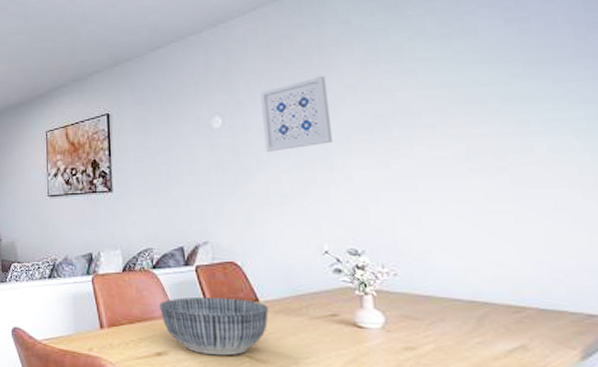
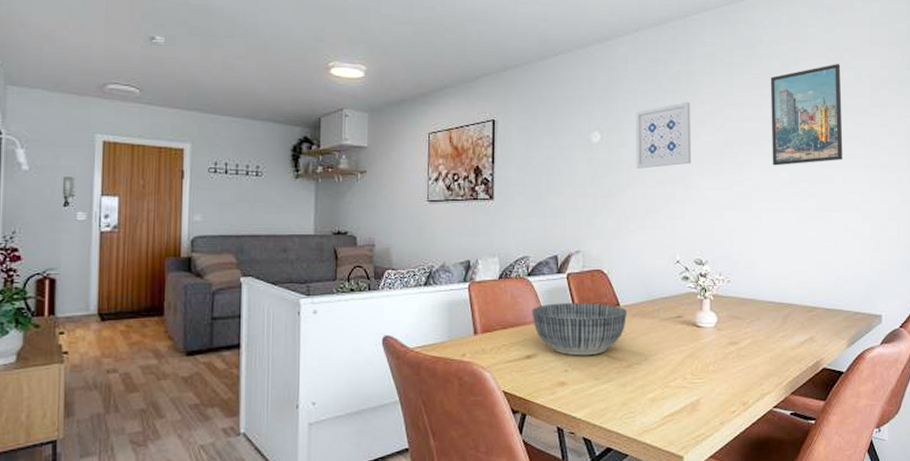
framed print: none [426,11,542,138] -> present [770,63,843,166]

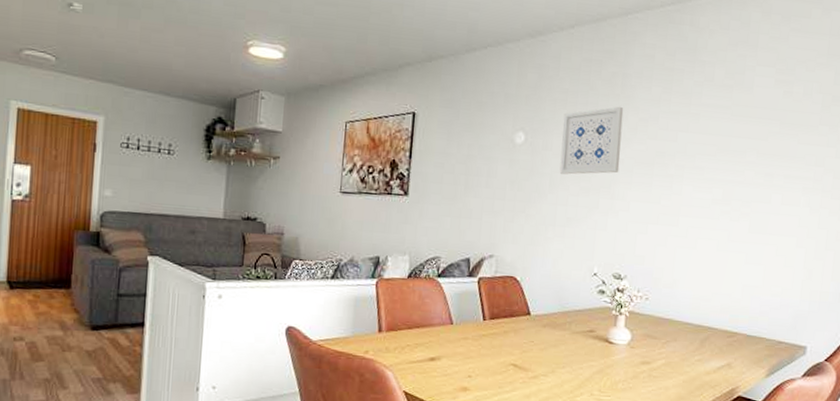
bowl: present [532,303,627,356] -> none [439,307,537,363]
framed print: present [770,63,843,166] -> none [705,75,791,182]

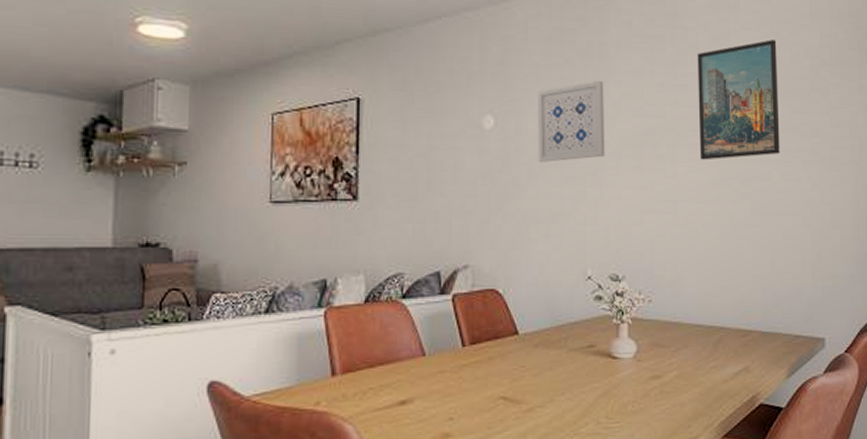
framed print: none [705,75,791,182] -> present [697,39,780,160]

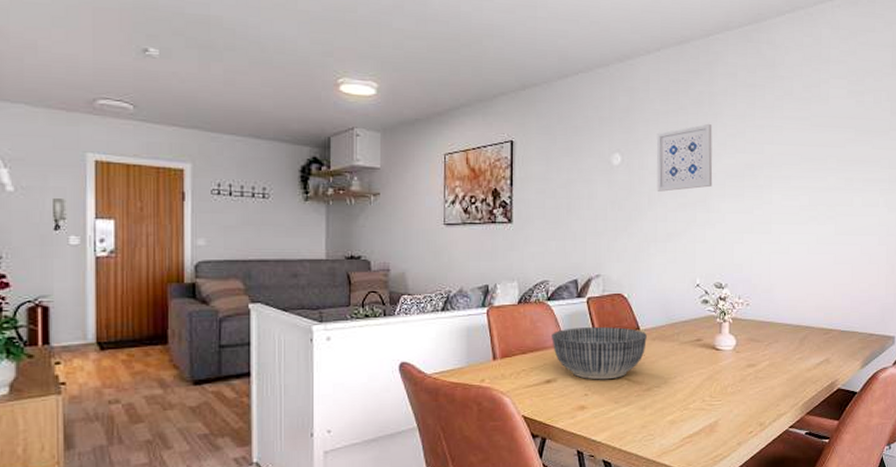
bowl: none [407,331,527,400] -> present [552,327,647,380]
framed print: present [697,39,780,160] -> none [791,85,862,189]

